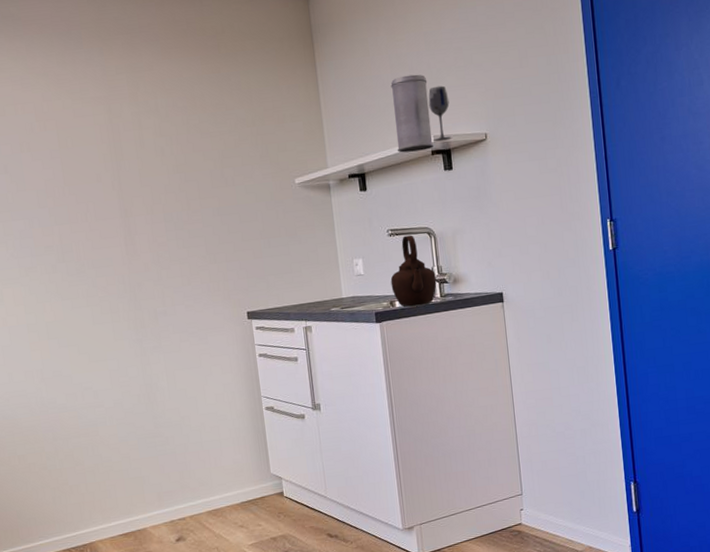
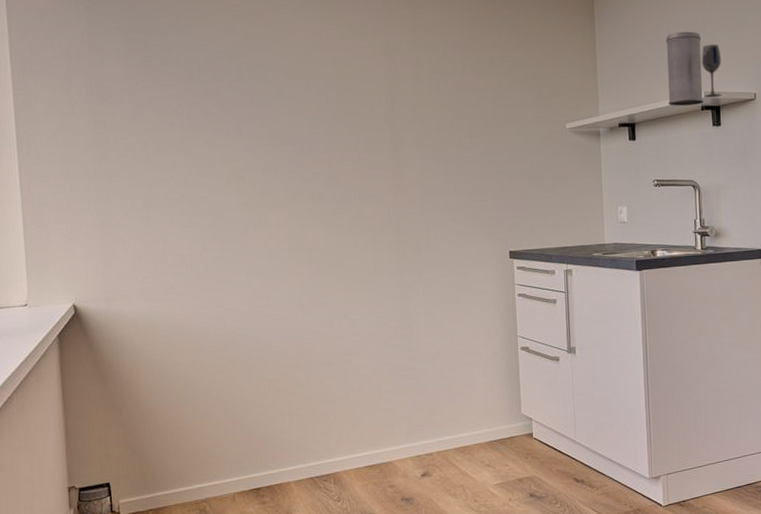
teapot: present [390,235,437,307] -> none [653,186,698,257]

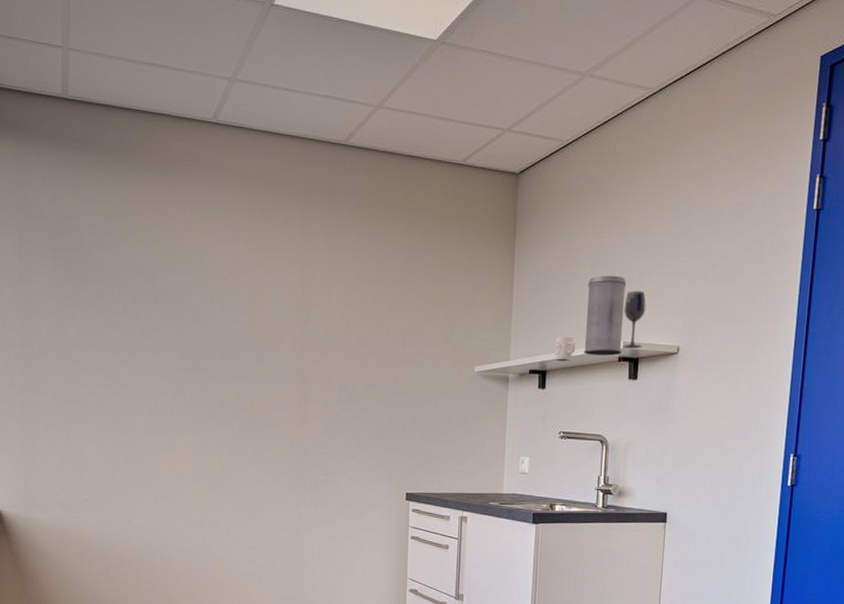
mug: none [640,90,661,114] -> present [554,336,576,362]

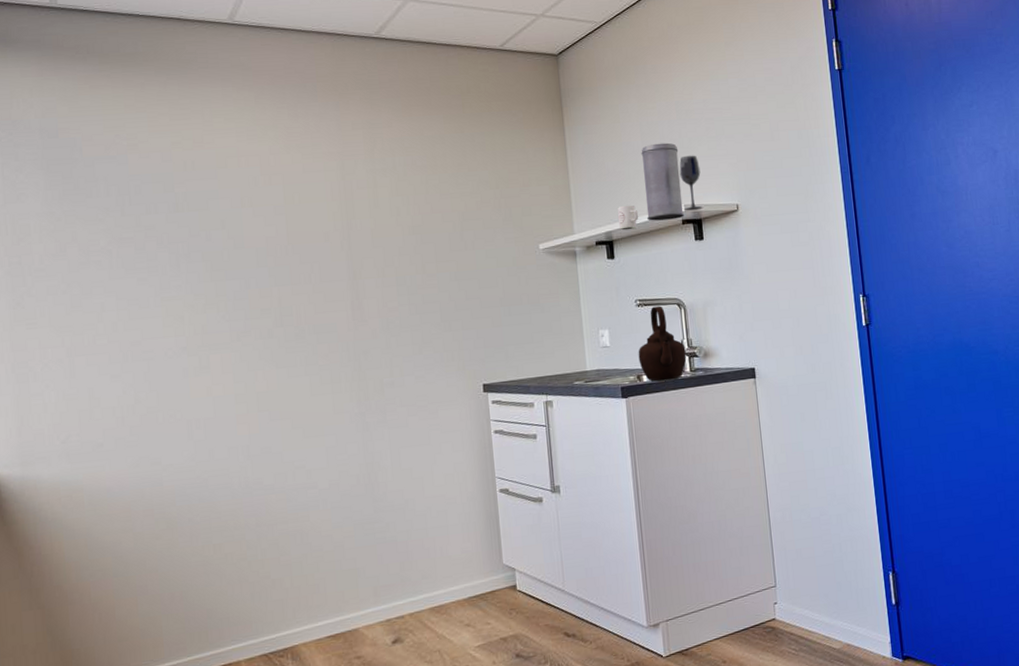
teapot: none [554,440,601,513] -> present [638,306,687,381]

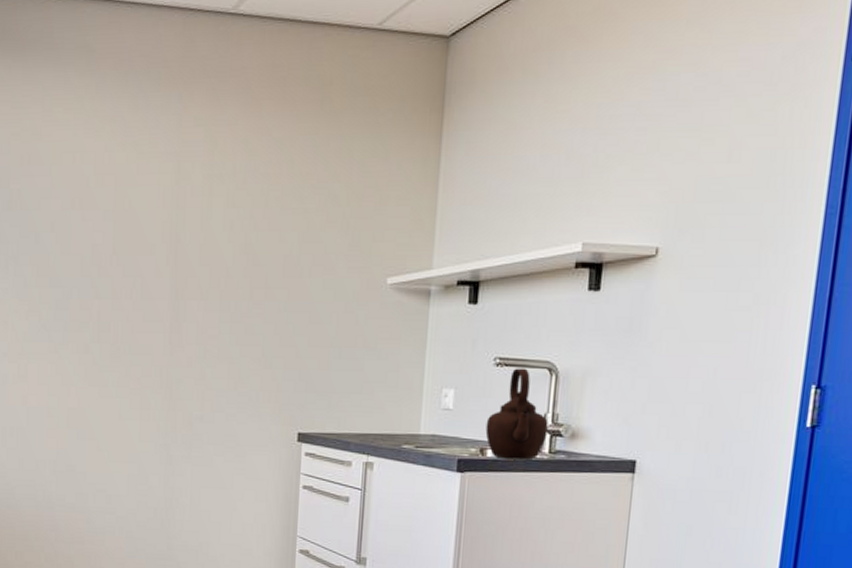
mug: present [617,205,639,231] -> none [490,238,519,270]
canister: present [641,142,684,221] -> none [529,159,589,261]
wine glass: present [679,155,703,211] -> none [580,177,615,251]

